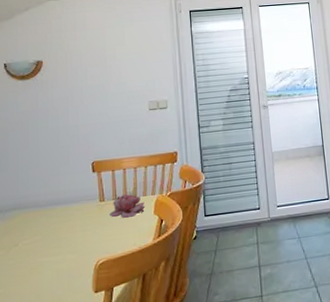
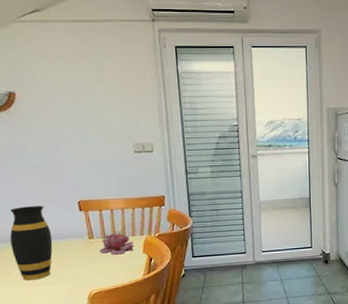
vase: none [21,169,63,252] -> present [10,206,53,281]

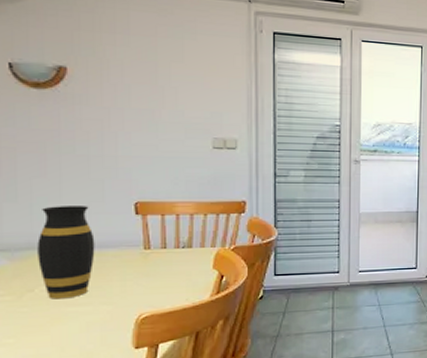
flower: present [99,233,135,256] -> none [156,243,203,271]

